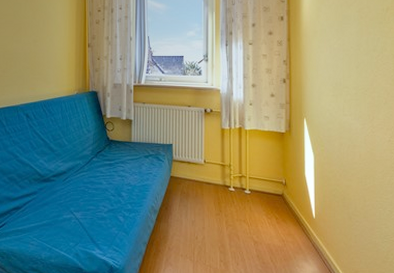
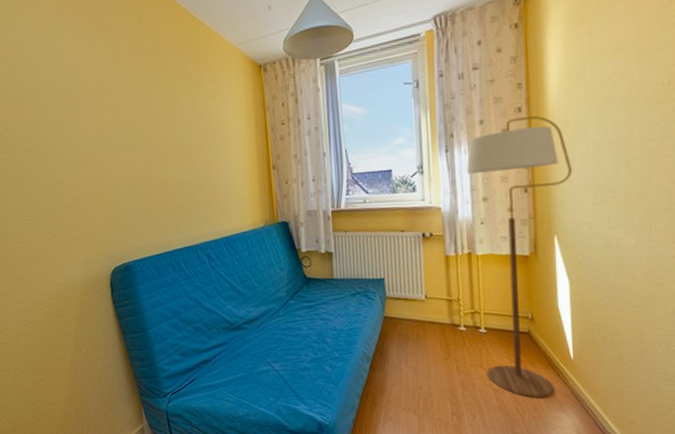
floor lamp: none [240,24,318,249] -> present [466,115,572,397]

